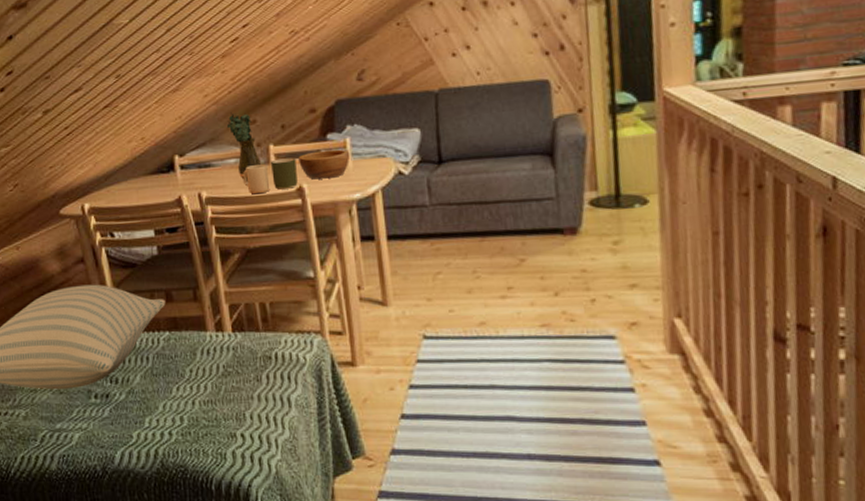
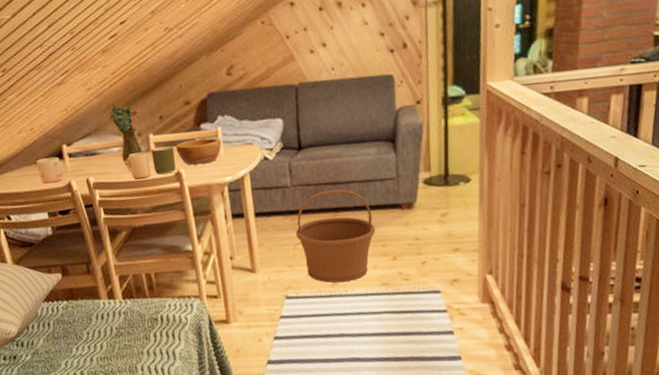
mug: none [145,168,175,198] -> present [36,156,64,184]
basket: none [435,210,532,321] -> present [295,189,376,283]

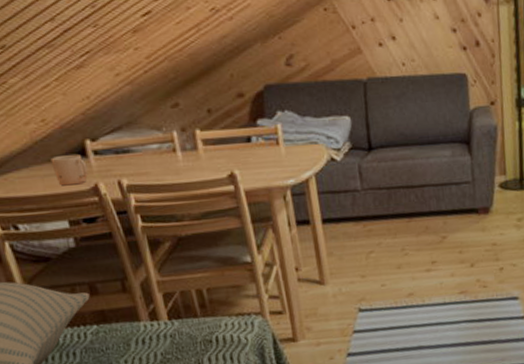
vase: present [109,104,143,169] -> none [145,94,188,169]
cup: present [126,152,151,179] -> none [168,150,199,182]
mug: present [150,146,176,175] -> none [197,143,229,176]
bowl: present [176,137,222,165] -> none [228,135,282,166]
basket: present [295,189,376,283] -> none [367,193,452,293]

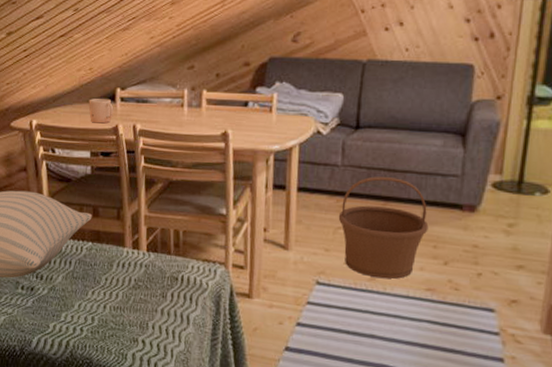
basket: none [367,193,452,293] -> present [338,176,429,279]

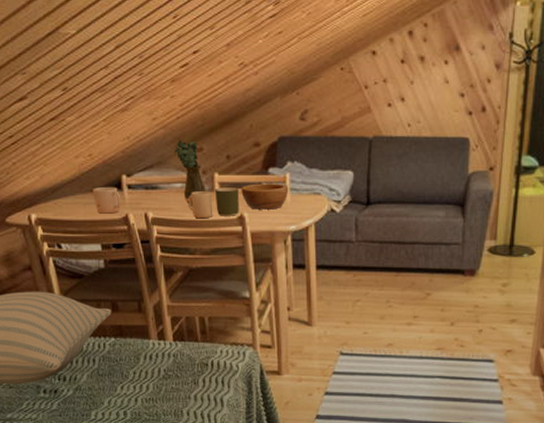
vase: none [166,56,194,121] -> present [174,138,206,207]
cup: none [175,106,198,133] -> present [188,191,213,219]
mug: none [201,104,225,133] -> present [214,187,239,216]
bowl: none [227,101,275,128] -> present [241,183,289,210]
basket: present [338,176,429,279] -> none [356,250,436,342]

